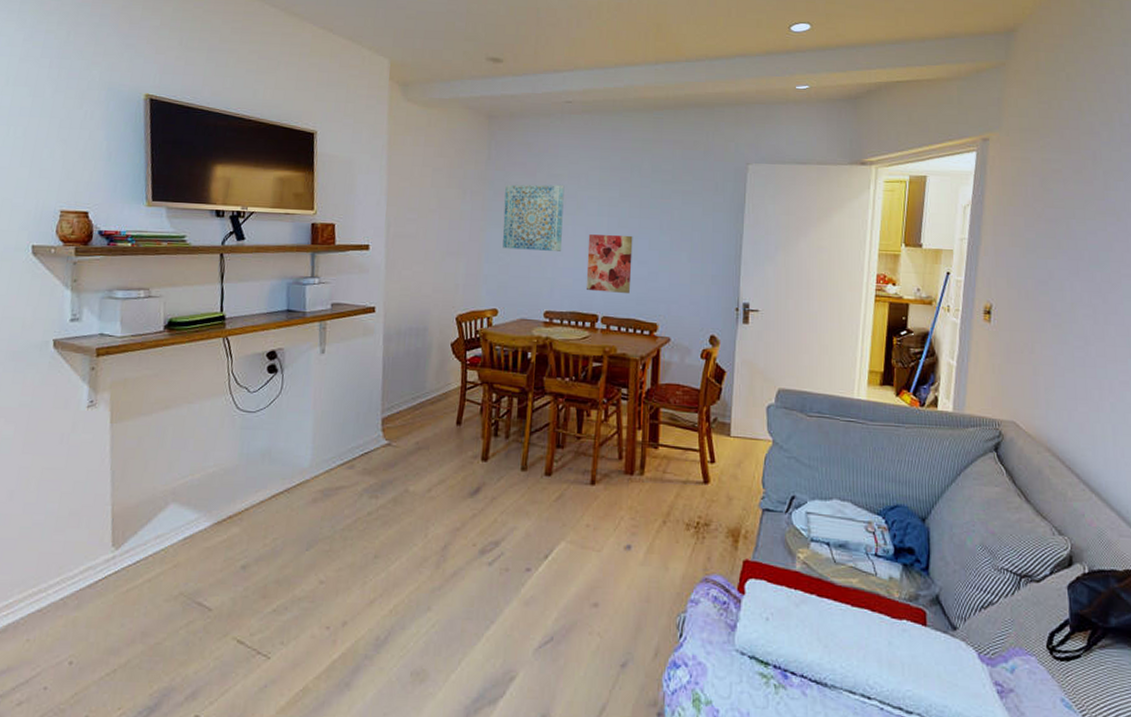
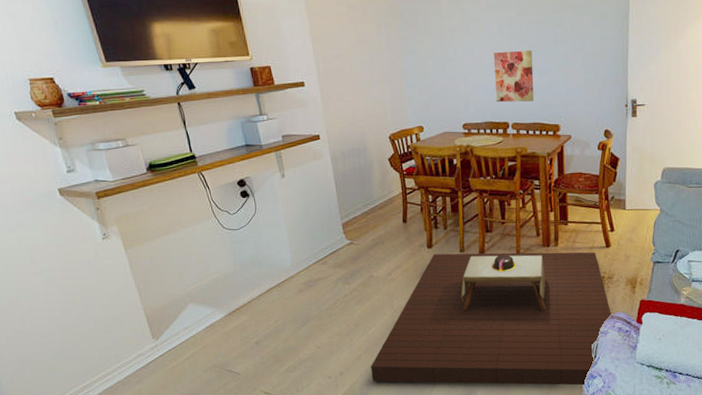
coffee table: none [383,468,707,678] -> present [371,252,612,386]
wall art: present [502,184,565,251] -> none [415,10,471,73]

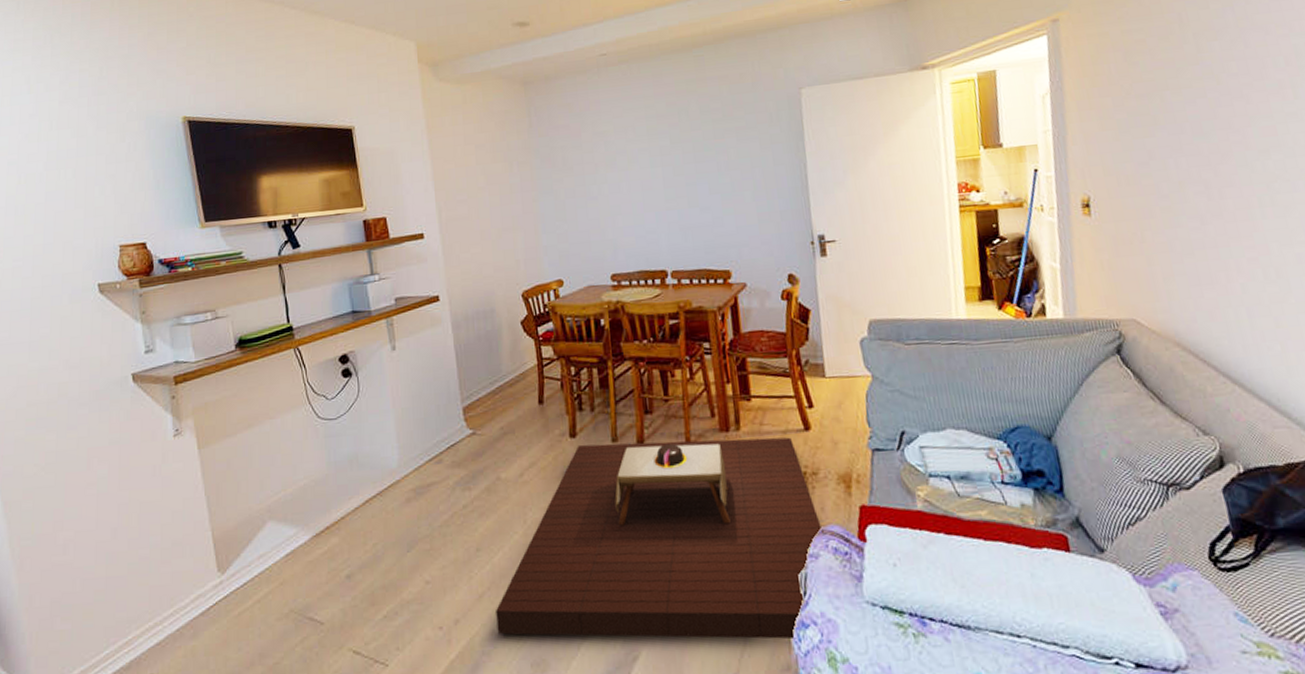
wall art: present [493,50,534,103] -> none [644,182,697,247]

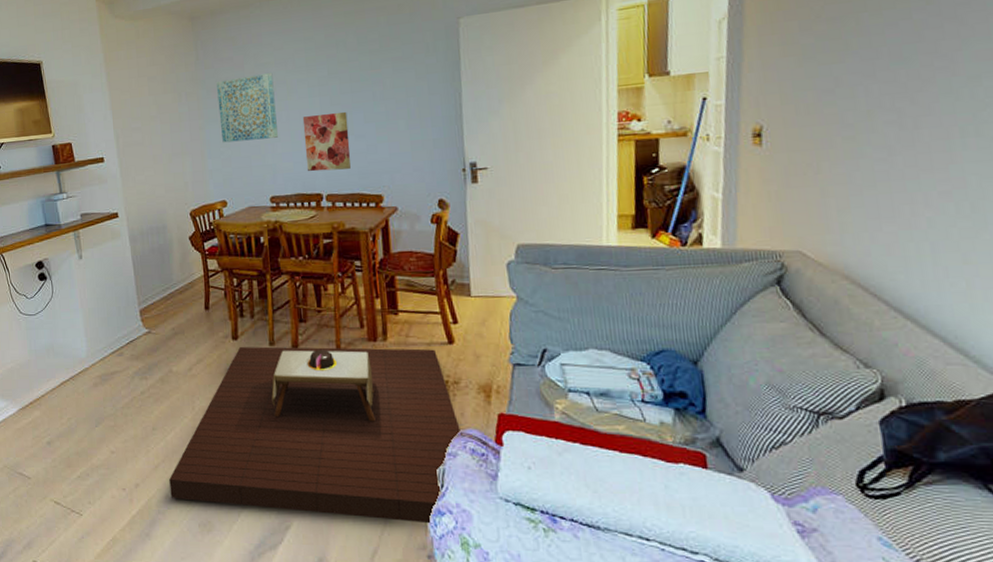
wall art: none [552,142,618,216] -> present [217,73,278,143]
wall art: none [644,182,697,247] -> present [302,111,351,172]

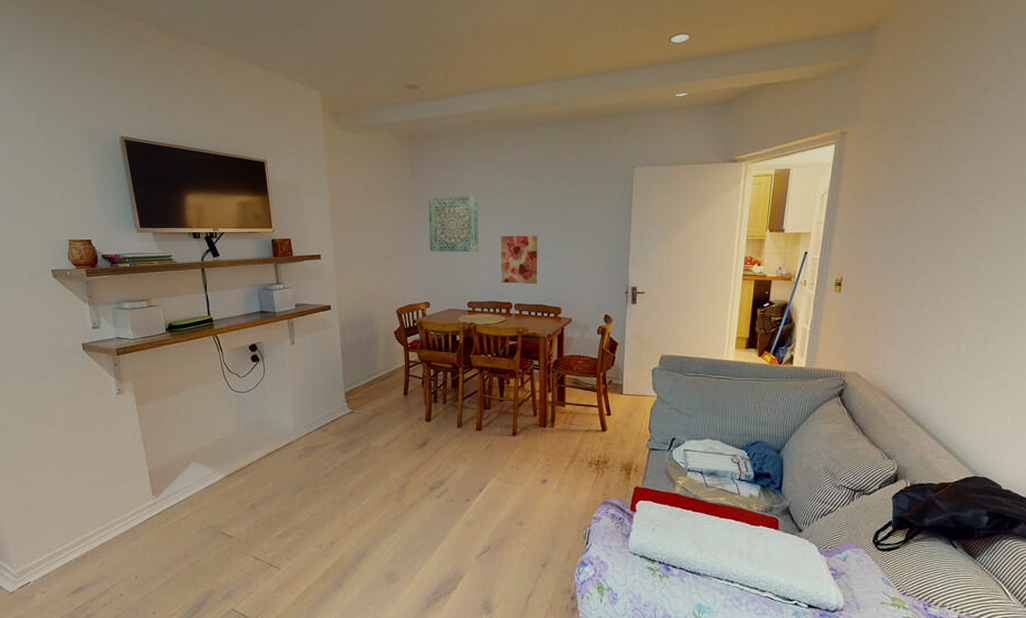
coffee table: present [169,346,462,524] -> none [362,427,606,573]

